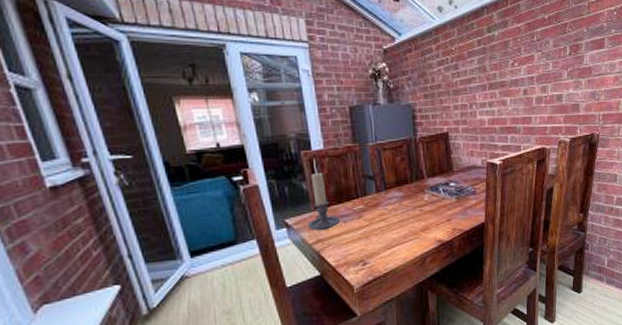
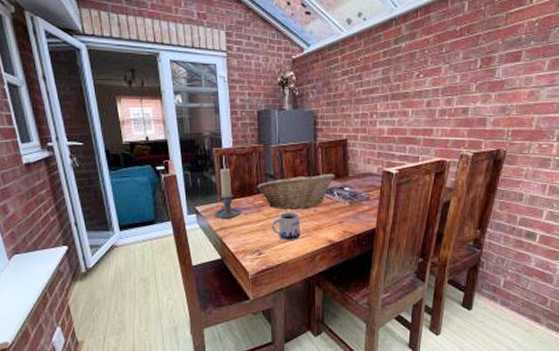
fruit basket: none [355,169,439,213] -> present [256,173,335,210]
mug: none [375,214,408,246] -> present [271,212,301,240]

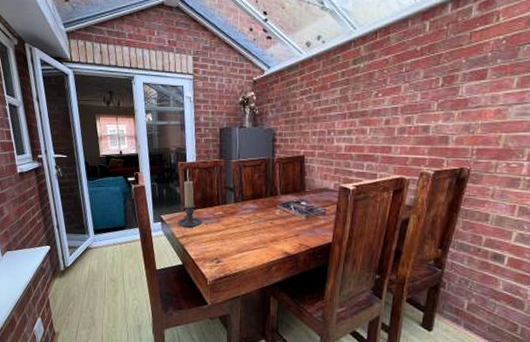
fruit basket: present [256,173,335,210] -> none [217,187,292,222]
mug: present [271,212,301,240] -> none [230,223,258,250]

